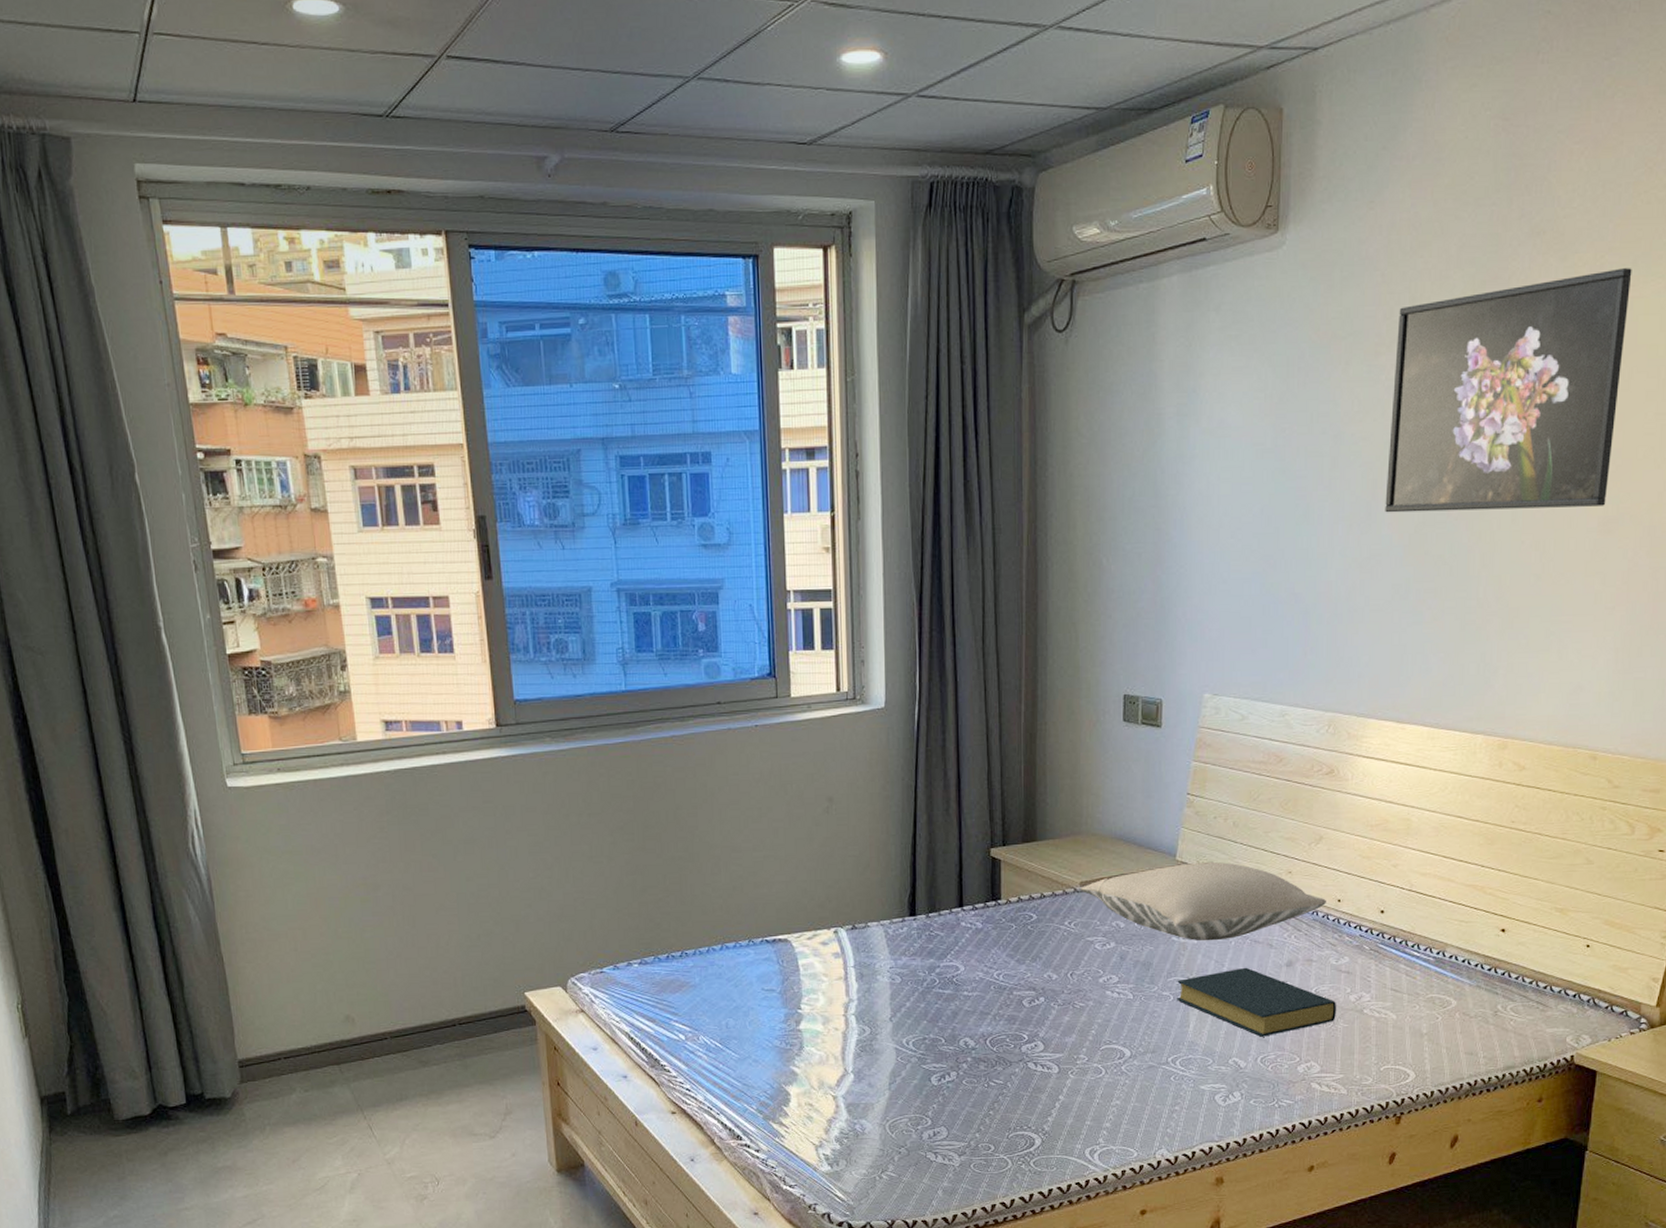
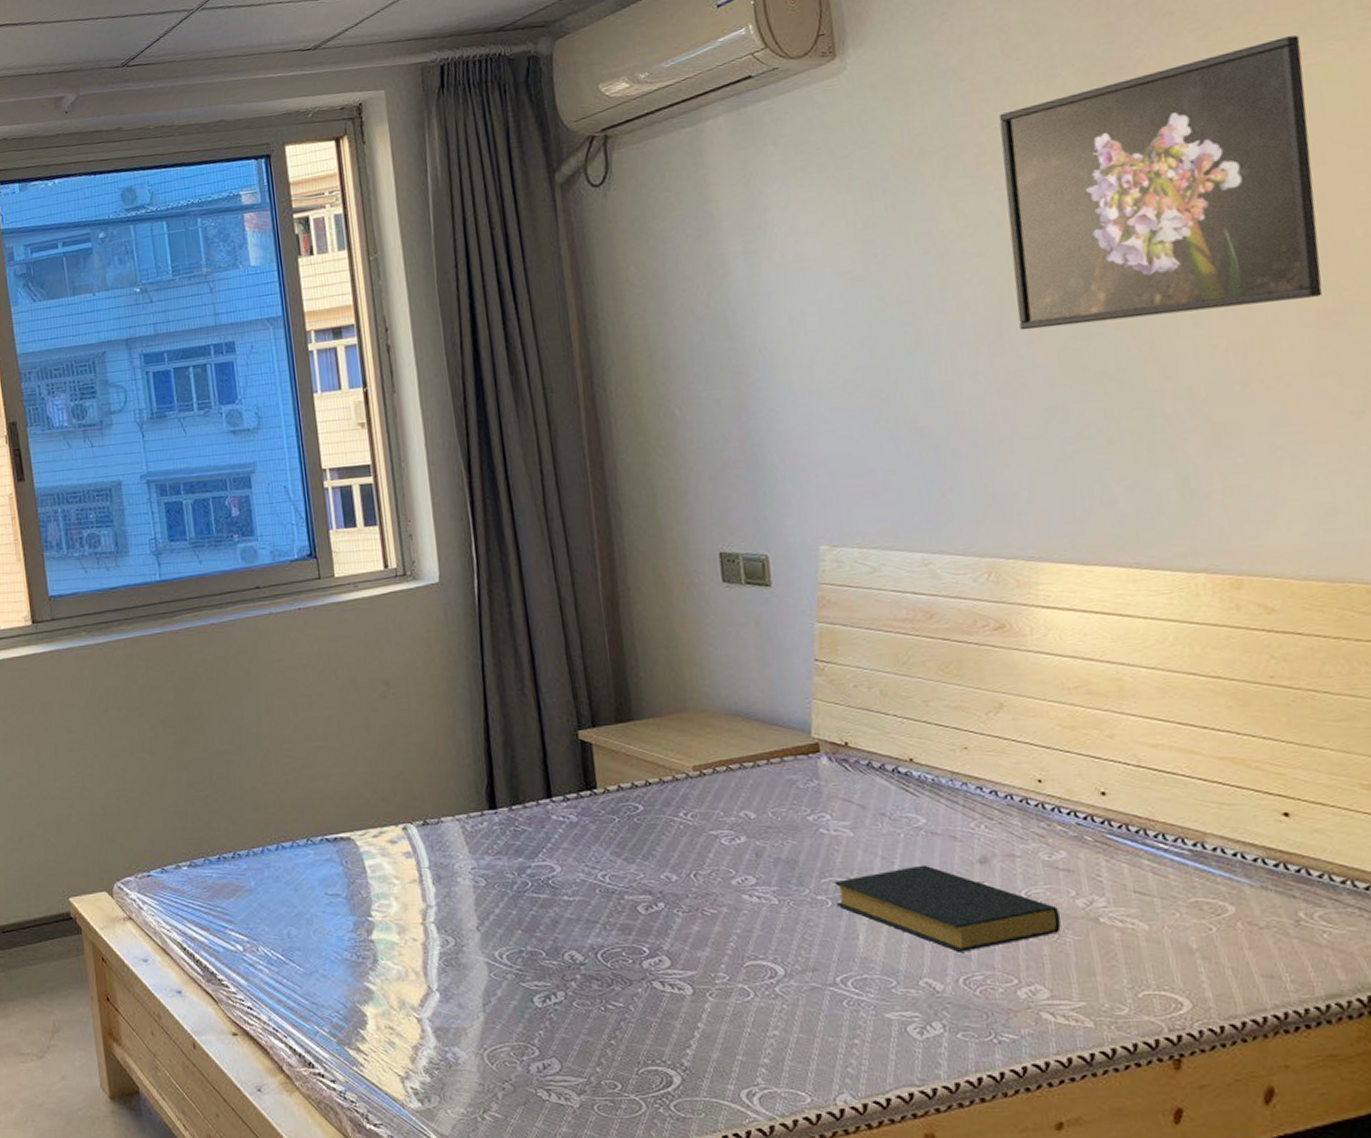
pillow: present [1080,861,1327,941] -> none [693,738,1024,834]

